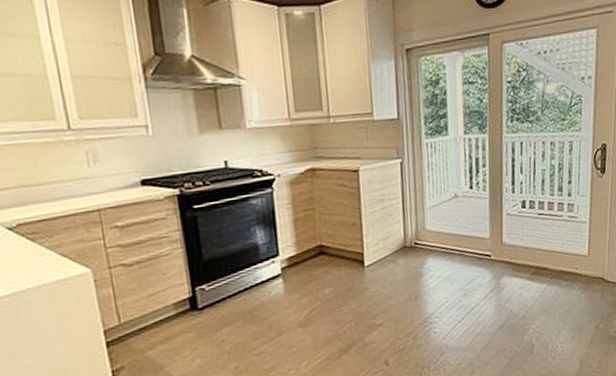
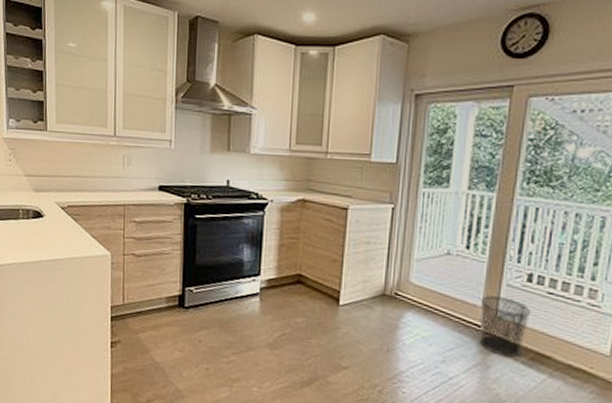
waste bin: none [488,225,529,277] -> present [480,296,532,358]

